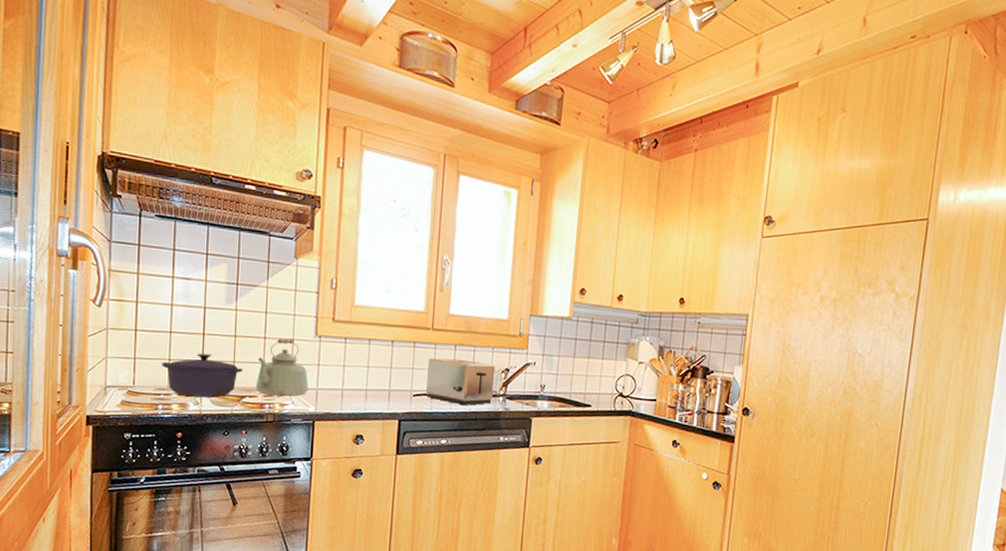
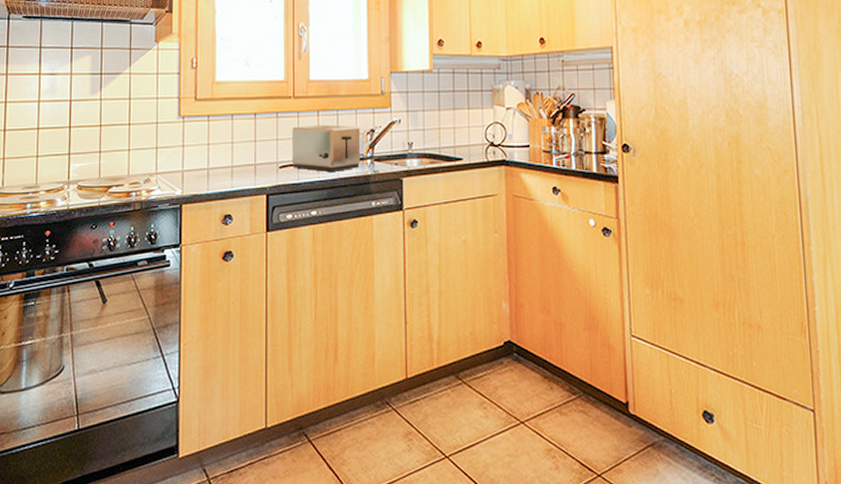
cooking pot: present [162,353,243,398] -> none [30,146,109,192]
kettle: present [255,338,309,397] -> none [121,122,174,183]

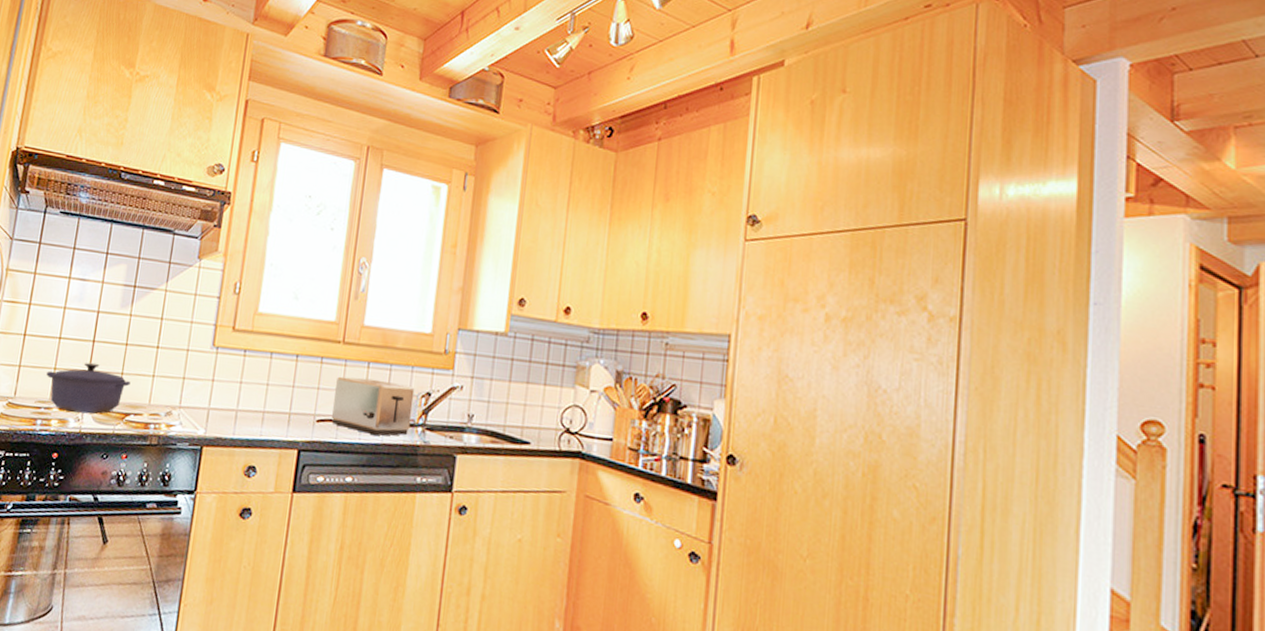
cooking pot: none [30,146,109,192] -> present [46,362,131,414]

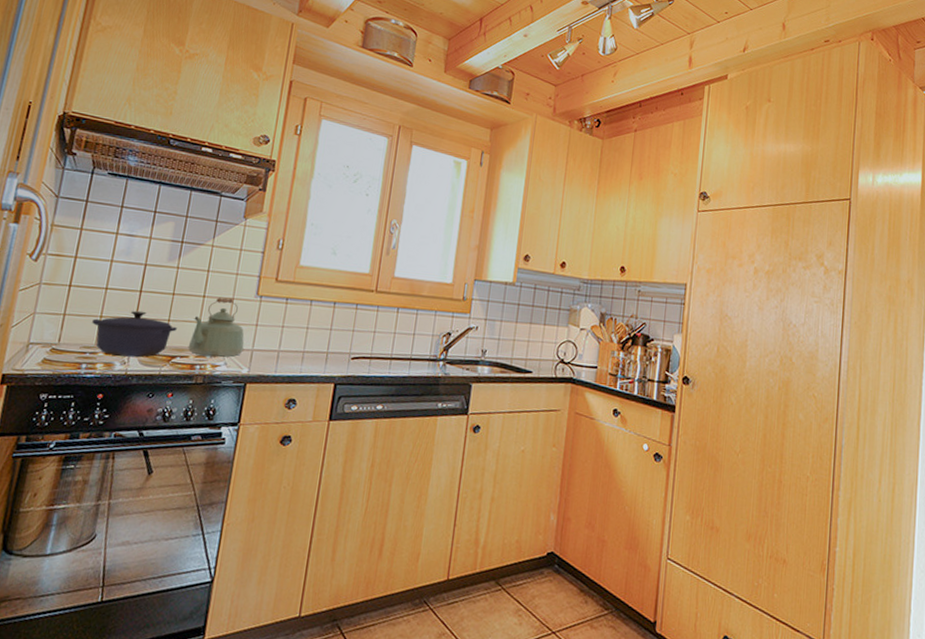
kettle: none [142,348,200,417] -> present [188,297,244,358]
toaster: present [331,376,415,436] -> none [364,320,438,370]

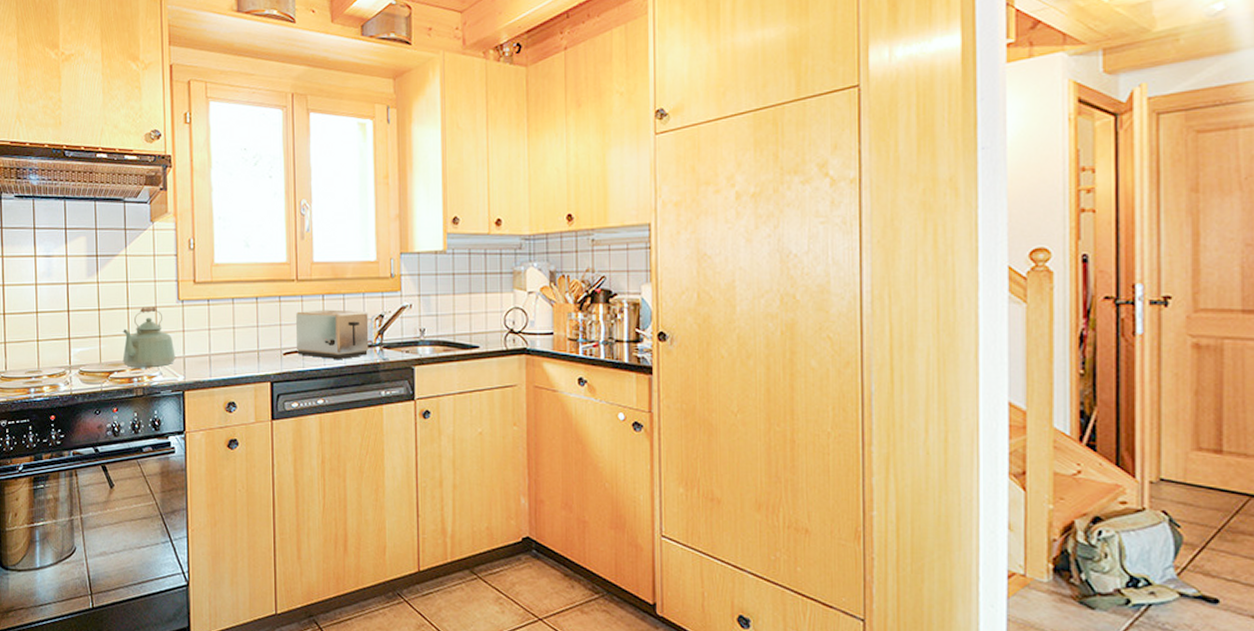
cooking pot: present [92,310,177,357] -> none [31,330,109,377]
toaster: none [364,320,438,370] -> present [296,309,369,360]

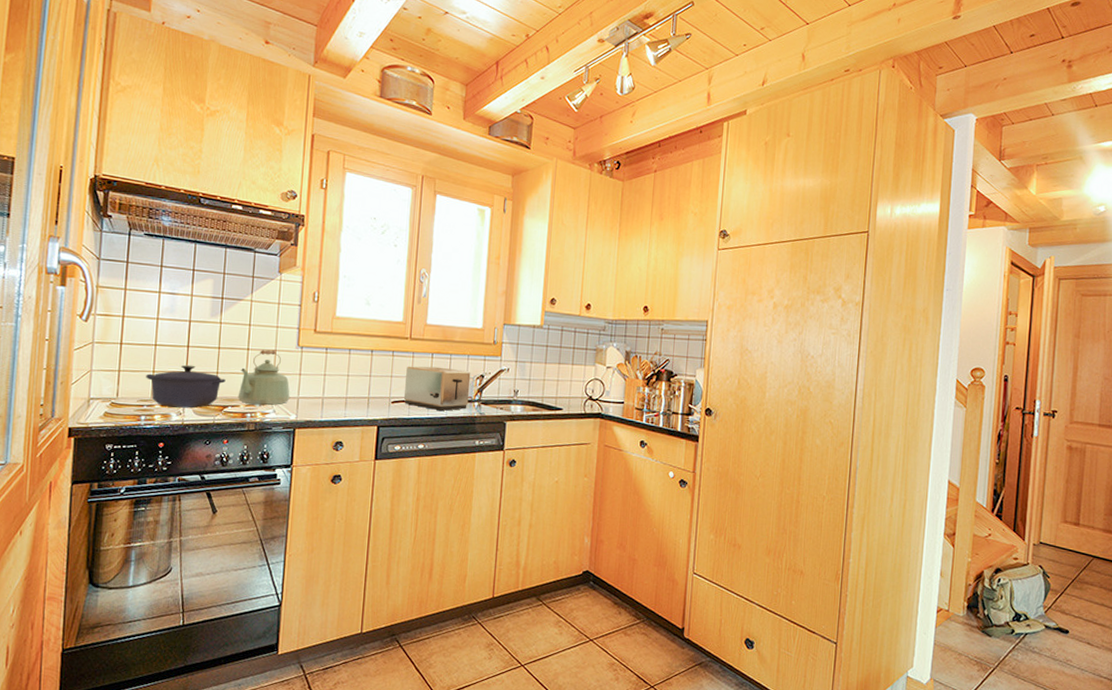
cooking pot: none [31,330,109,377] -> present [146,364,226,408]

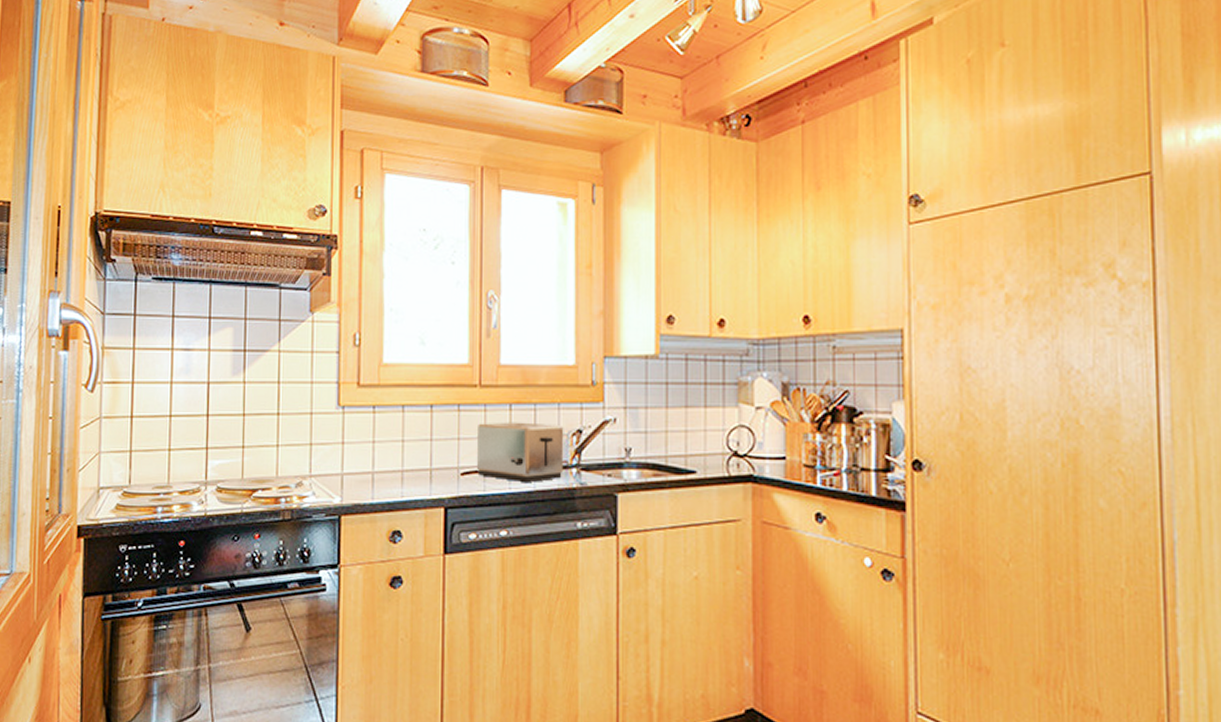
cooking pot: present [146,364,226,408] -> none [161,438,254,495]
kettle: present [237,349,290,406] -> none [268,412,332,487]

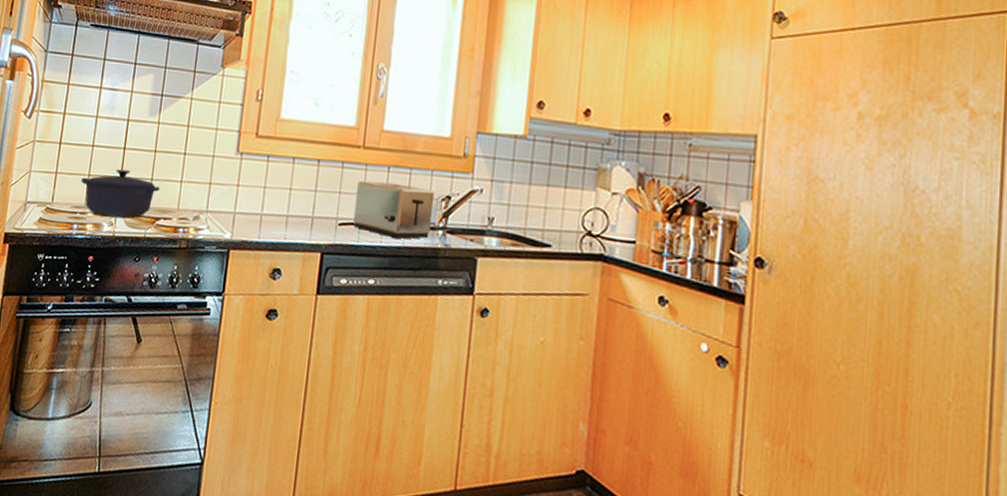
cooking pot: none [161,438,254,495] -> present [81,168,160,218]

